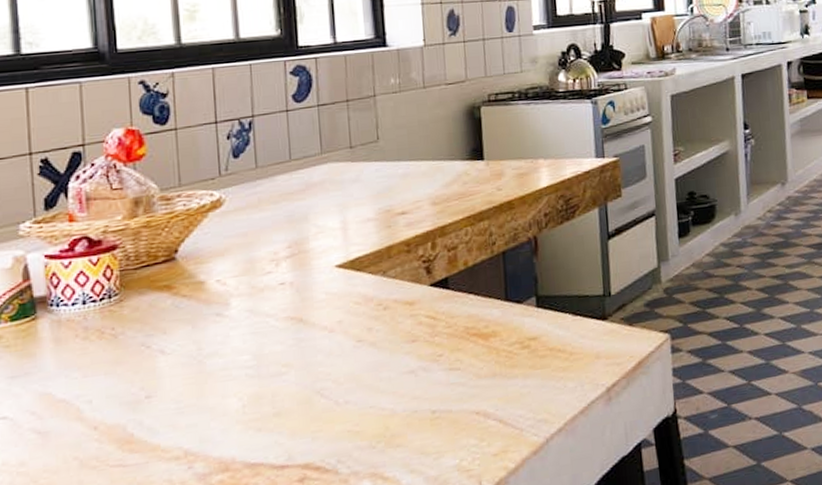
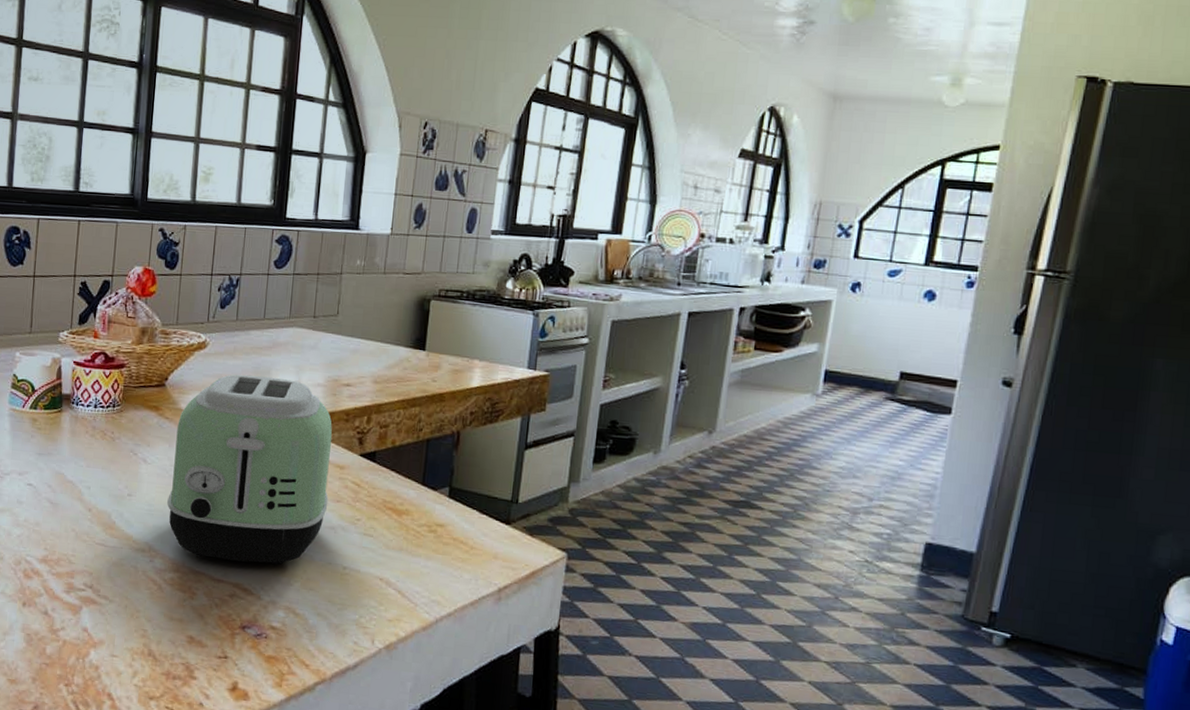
toaster: none [199,220,402,447] -> present [167,374,332,565]

